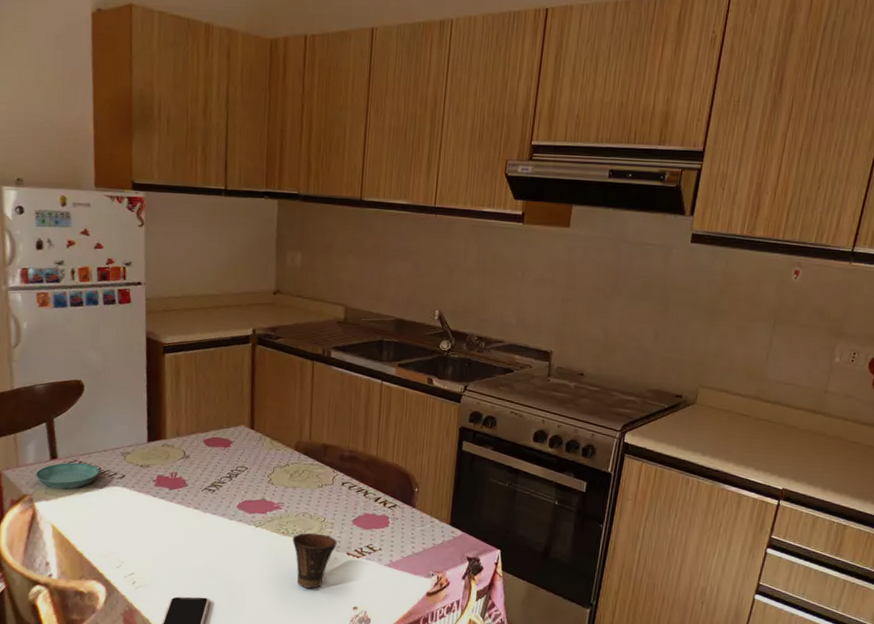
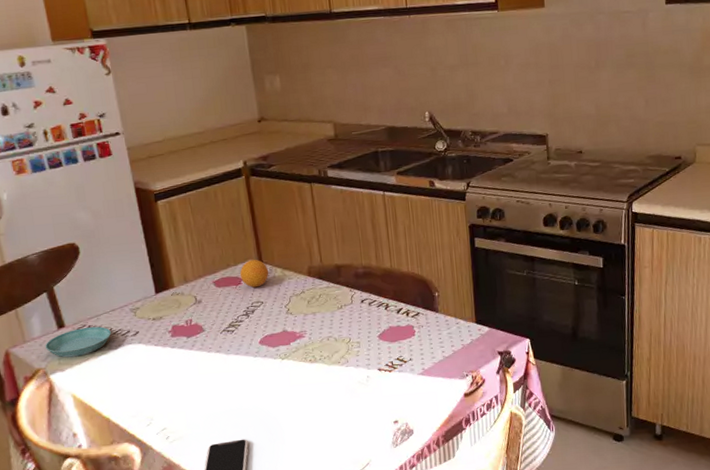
fruit: none [230,424,259,453] -> present [239,259,269,288]
cup: present [292,532,337,589] -> none [321,354,367,411]

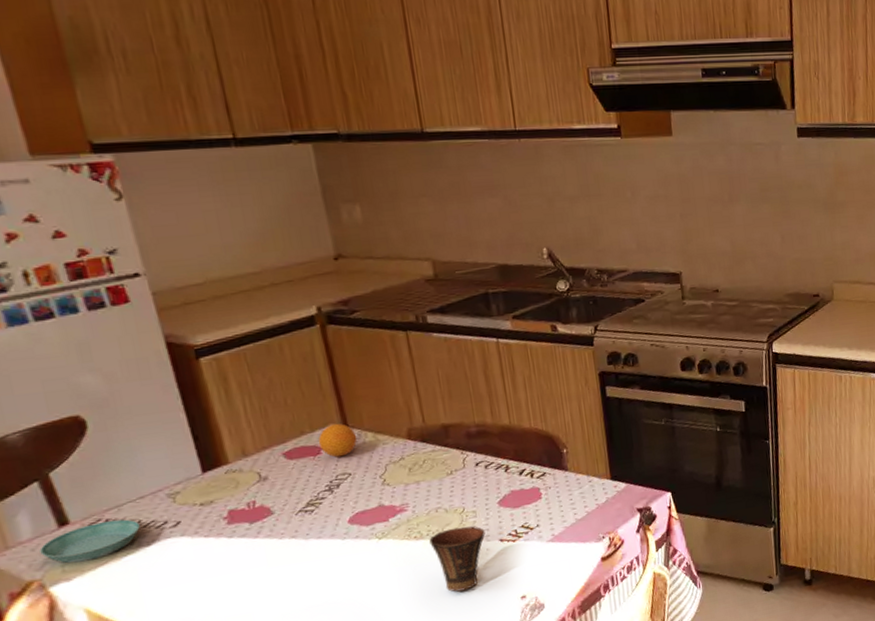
cup: none [321,354,367,411] -> present [429,526,486,592]

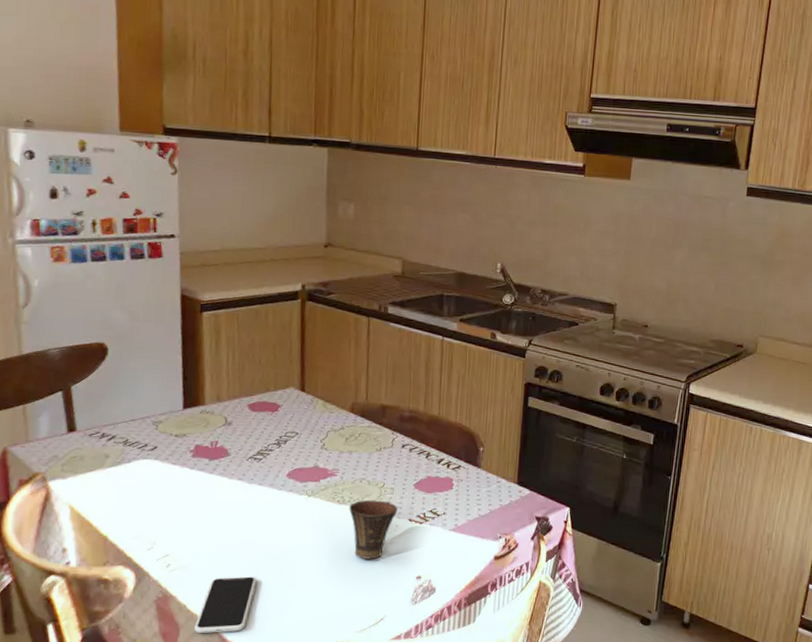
saucer: present [39,519,140,564] -> none [49,435,127,465]
fruit: present [318,423,357,458] -> none [278,386,310,417]

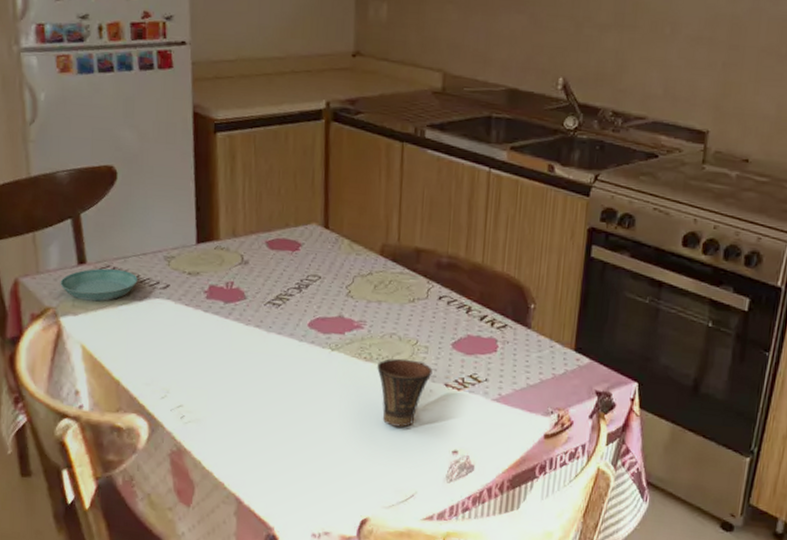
saucer: none [49,435,127,465] -> present [60,268,138,302]
smartphone: present [194,576,257,634] -> none [210,434,275,495]

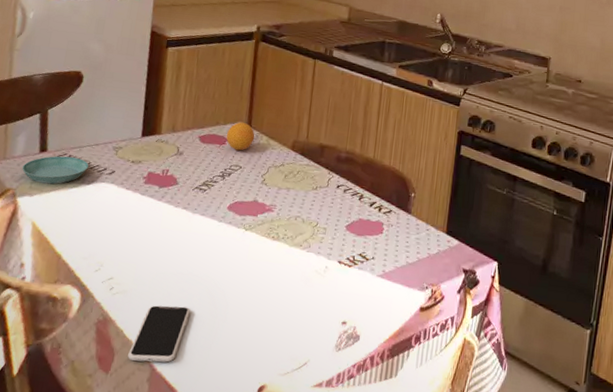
smartphone: none [210,434,275,495] -> present [127,305,190,363]
fruit: none [299,222,334,258] -> present [226,121,255,151]
cup: present [377,358,433,427] -> none [282,238,329,300]

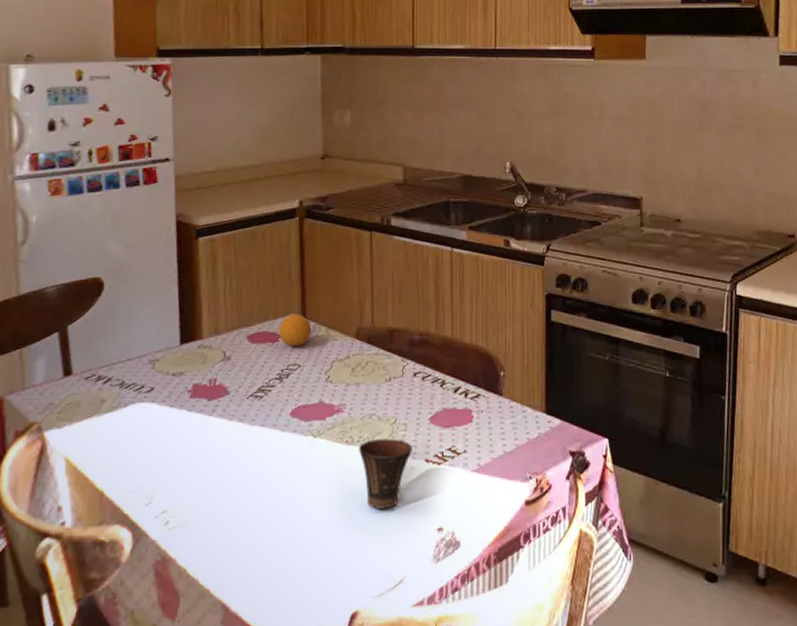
saucer: present [22,156,89,184] -> none [45,378,123,412]
smartphone: present [127,305,190,363] -> none [195,533,261,603]
cup: none [282,238,329,300] -> present [359,438,413,509]

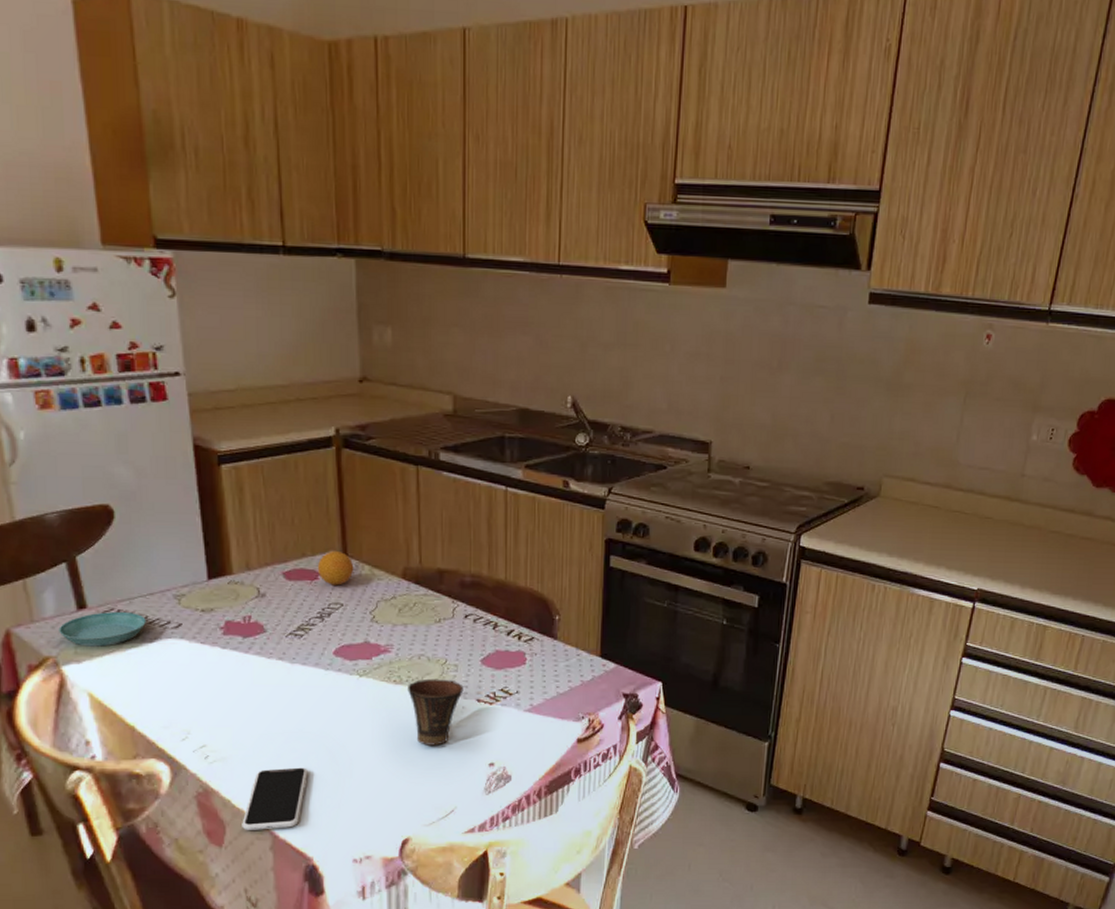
saucer: none [45,378,123,412] -> present [59,612,146,647]
smartphone: none [195,533,261,603] -> present [242,767,308,831]

